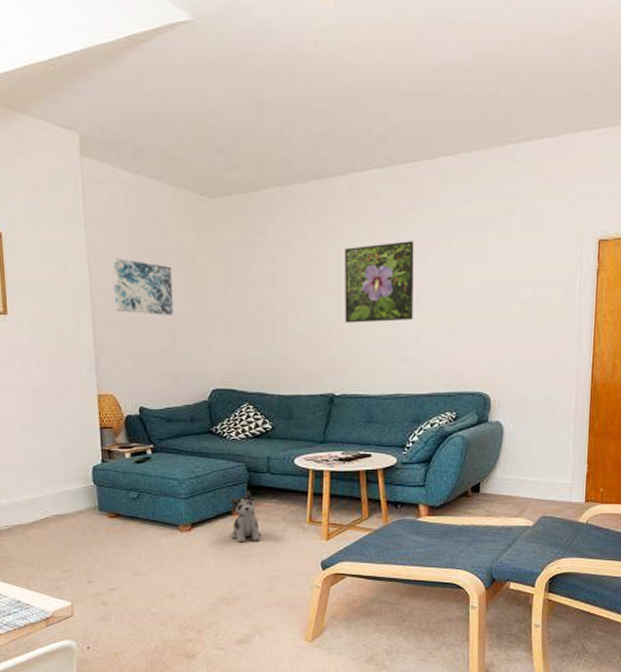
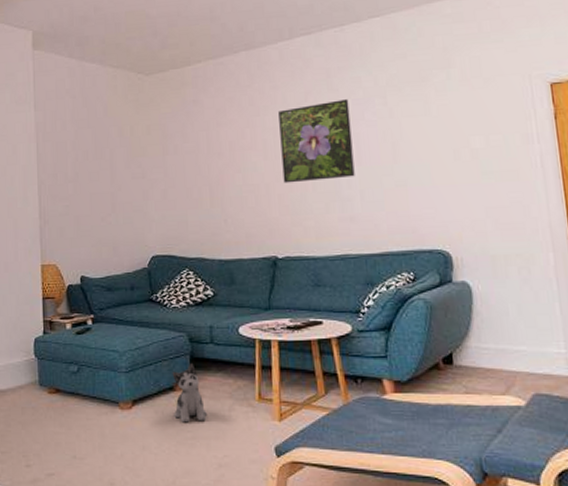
wall art: present [112,258,173,315] -> none [58,134,113,186]

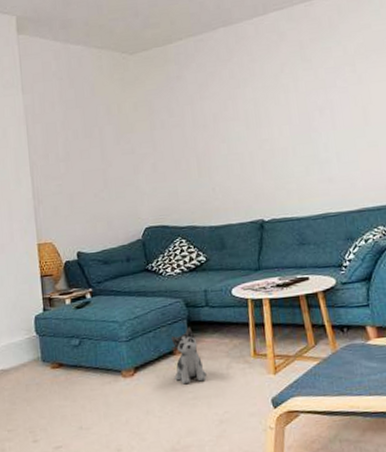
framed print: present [278,99,355,184] -> none [257,68,331,151]

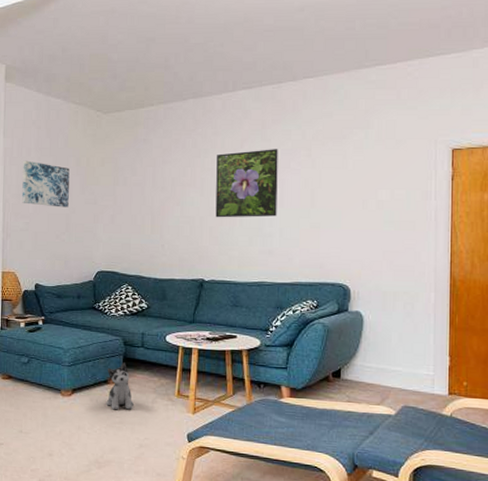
wall art: none [47,115,104,164] -> present [22,160,70,208]
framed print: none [257,68,331,151] -> present [215,149,278,218]

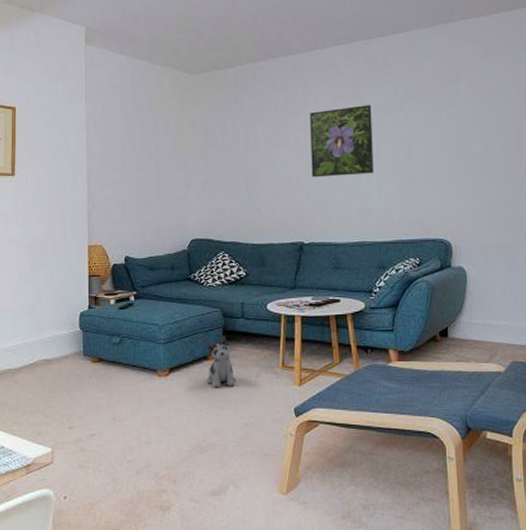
wall art: present [22,160,70,208] -> none [107,125,158,174]

